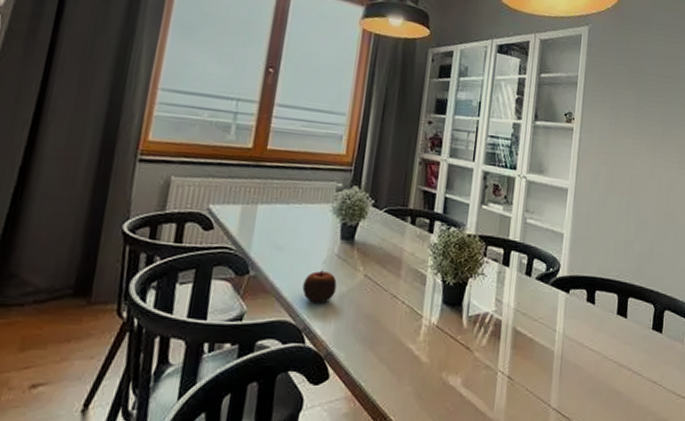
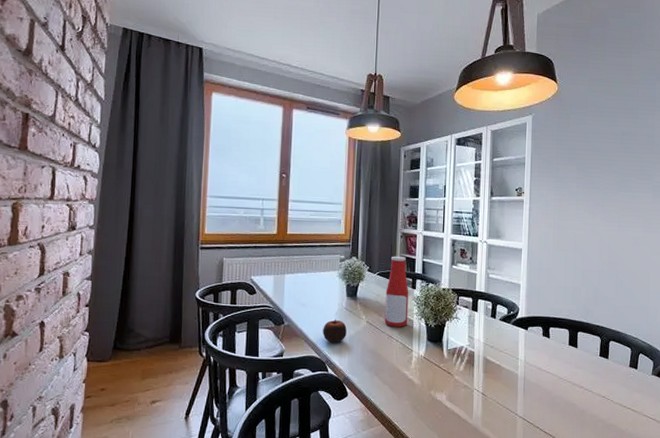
bottle: none [388,188,424,284] -> present [384,256,409,327]

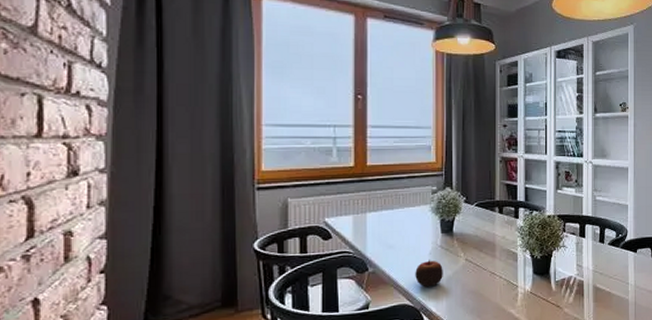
bottle: present [384,256,409,327] -> none [485,183,512,262]

